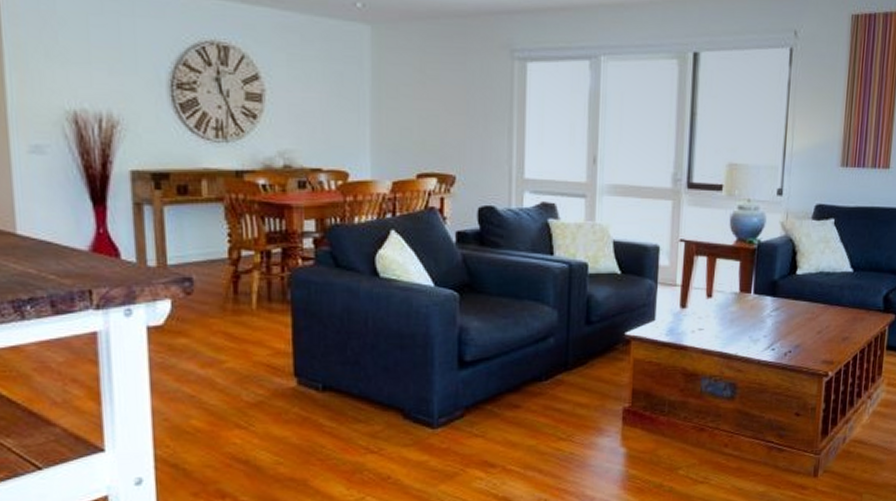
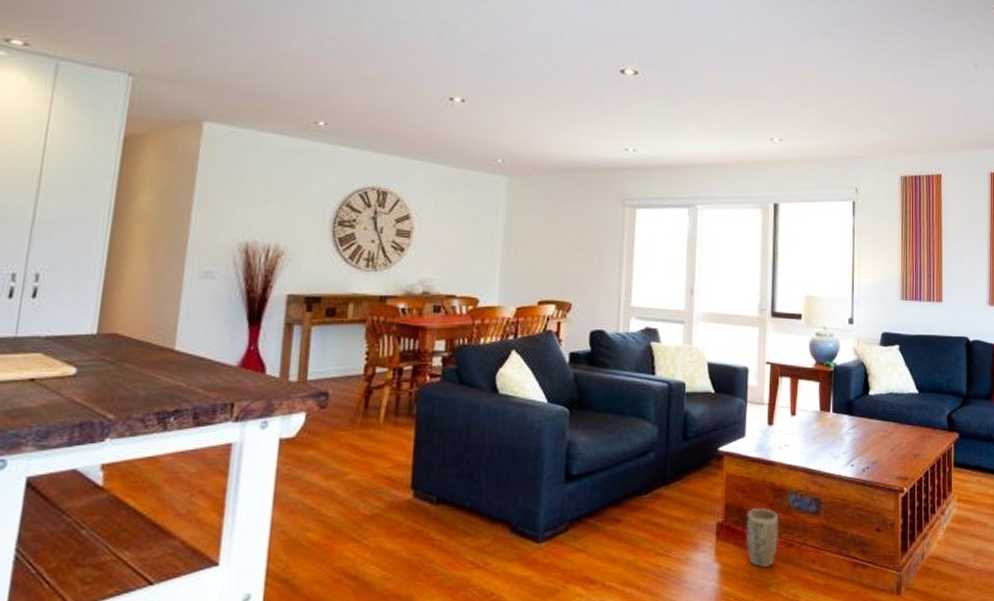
plant pot: none [653,392,691,451] -> present [745,507,780,567]

